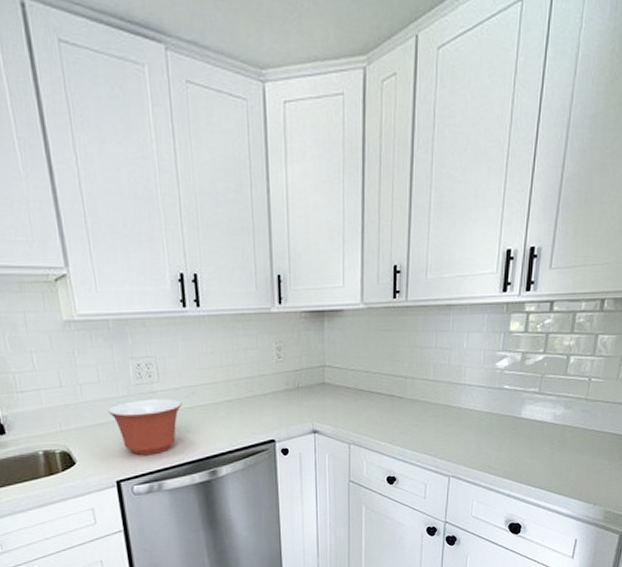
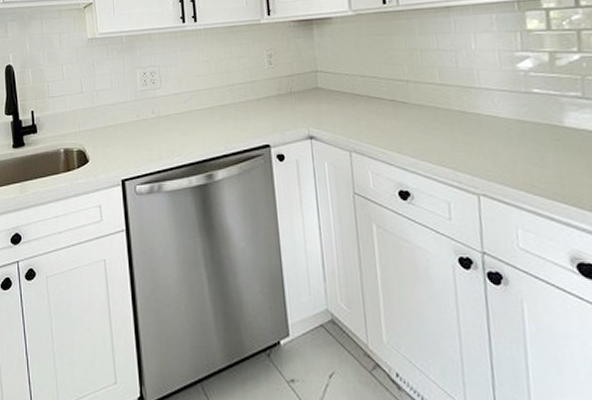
mixing bowl: present [107,399,182,455] -> none [117,103,181,155]

